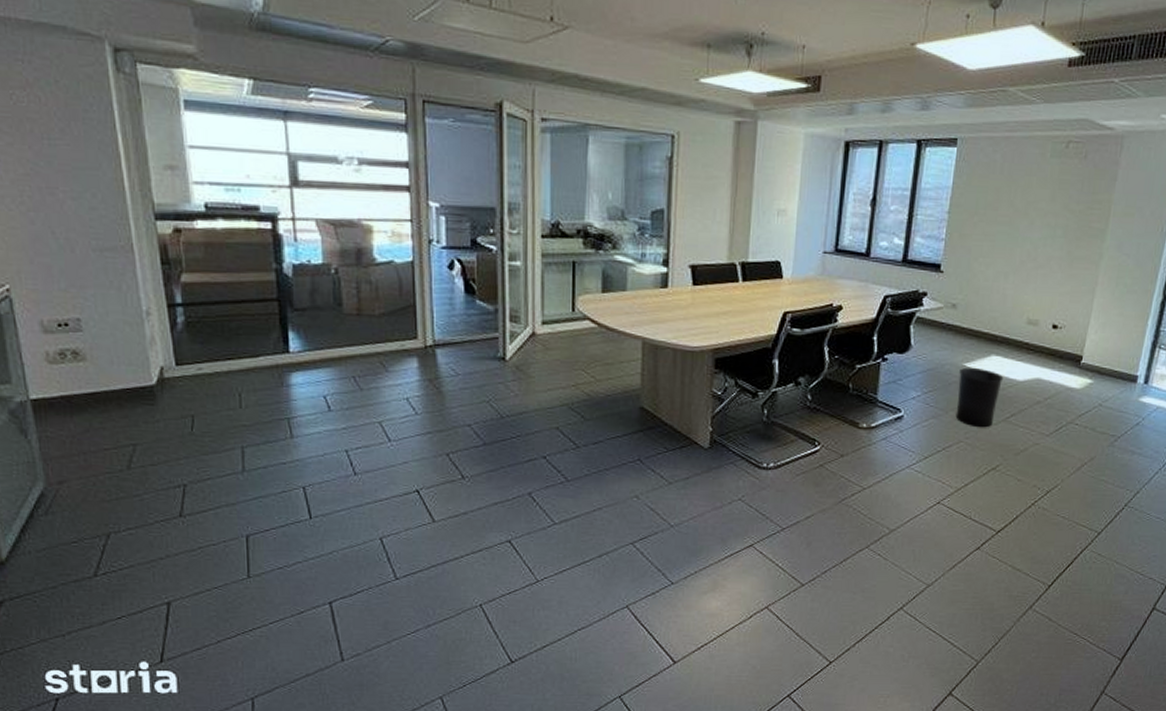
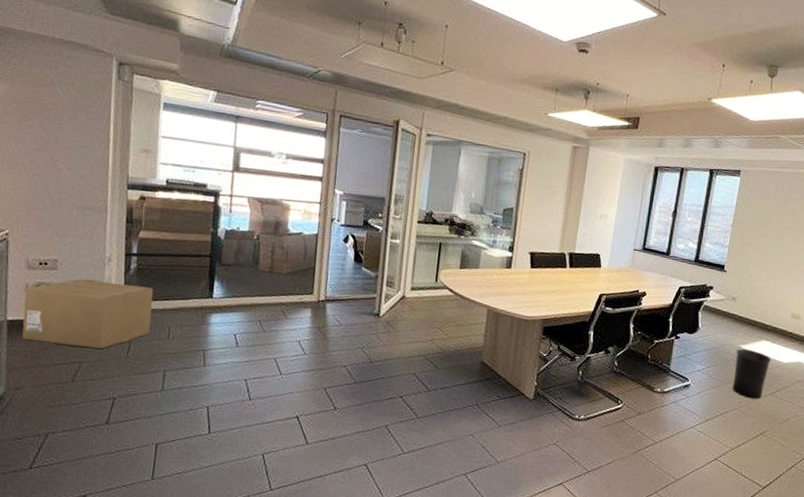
box: none [46,340,216,427] -> present [22,278,154,350]

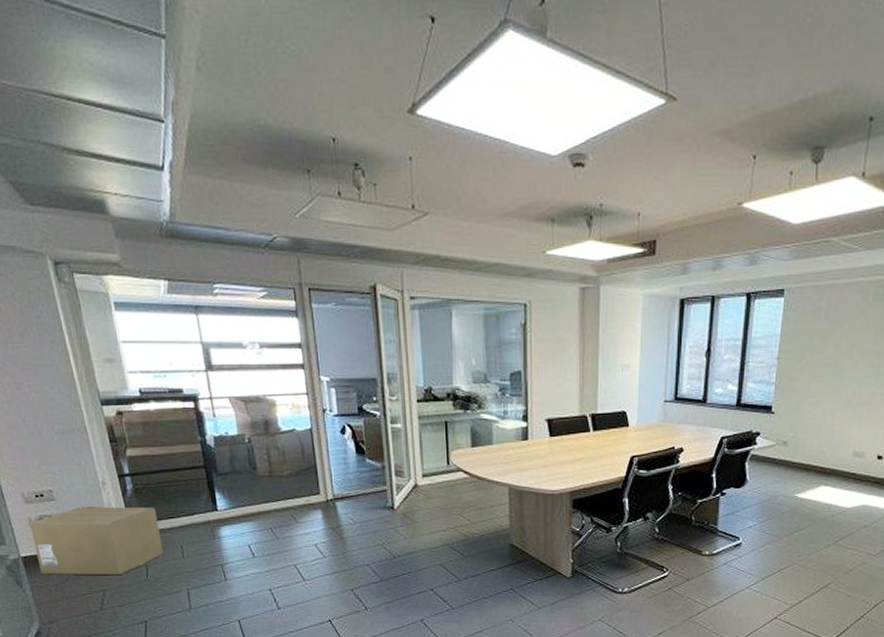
waste bin: present [732,348,772,399] -> none [789,497,833,550]

